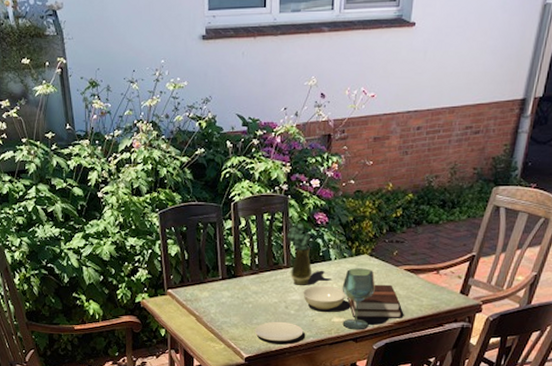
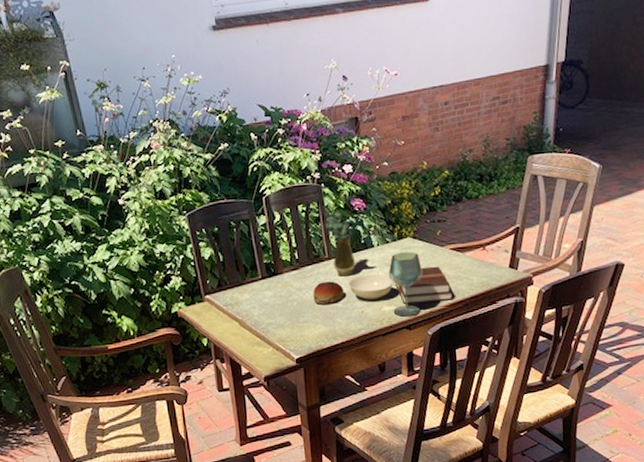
plate: present [254,321,304,342] -> none [302,316,354,339]
bread roll: none [268,288,298,310] -> present [313,281,344,305]

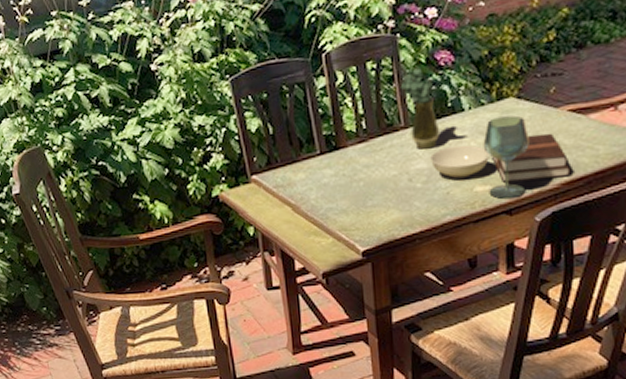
bread roll: present [313,281,344,305] -> none [384,155,425,185]

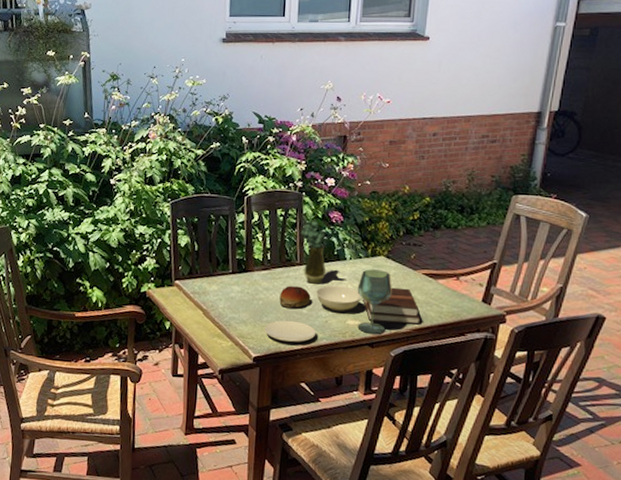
plate: none [370,199,437,227] -> present [264,320,316,343]
bread roll: none [384,155,425,185] -> present [279,286,311,308]

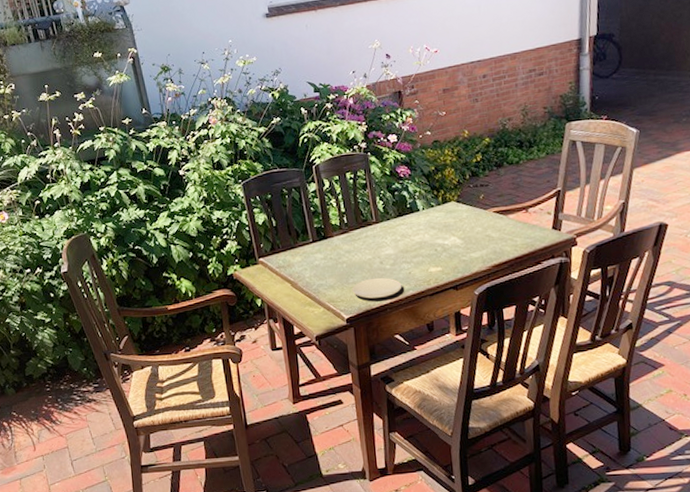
bread roll: present [279,286,311,308] -> none [361,244,392,266]
vase: present [301,219,327,284] -> none [372,177,403,239]
bowl: present [316,285,362,312] -> none [396,236,440,262]
wine glass: present [357,269,392,334] -> none [434,215,468,277]
hardback book: present [363,287,421,325] -> none [441,228,498,265]

